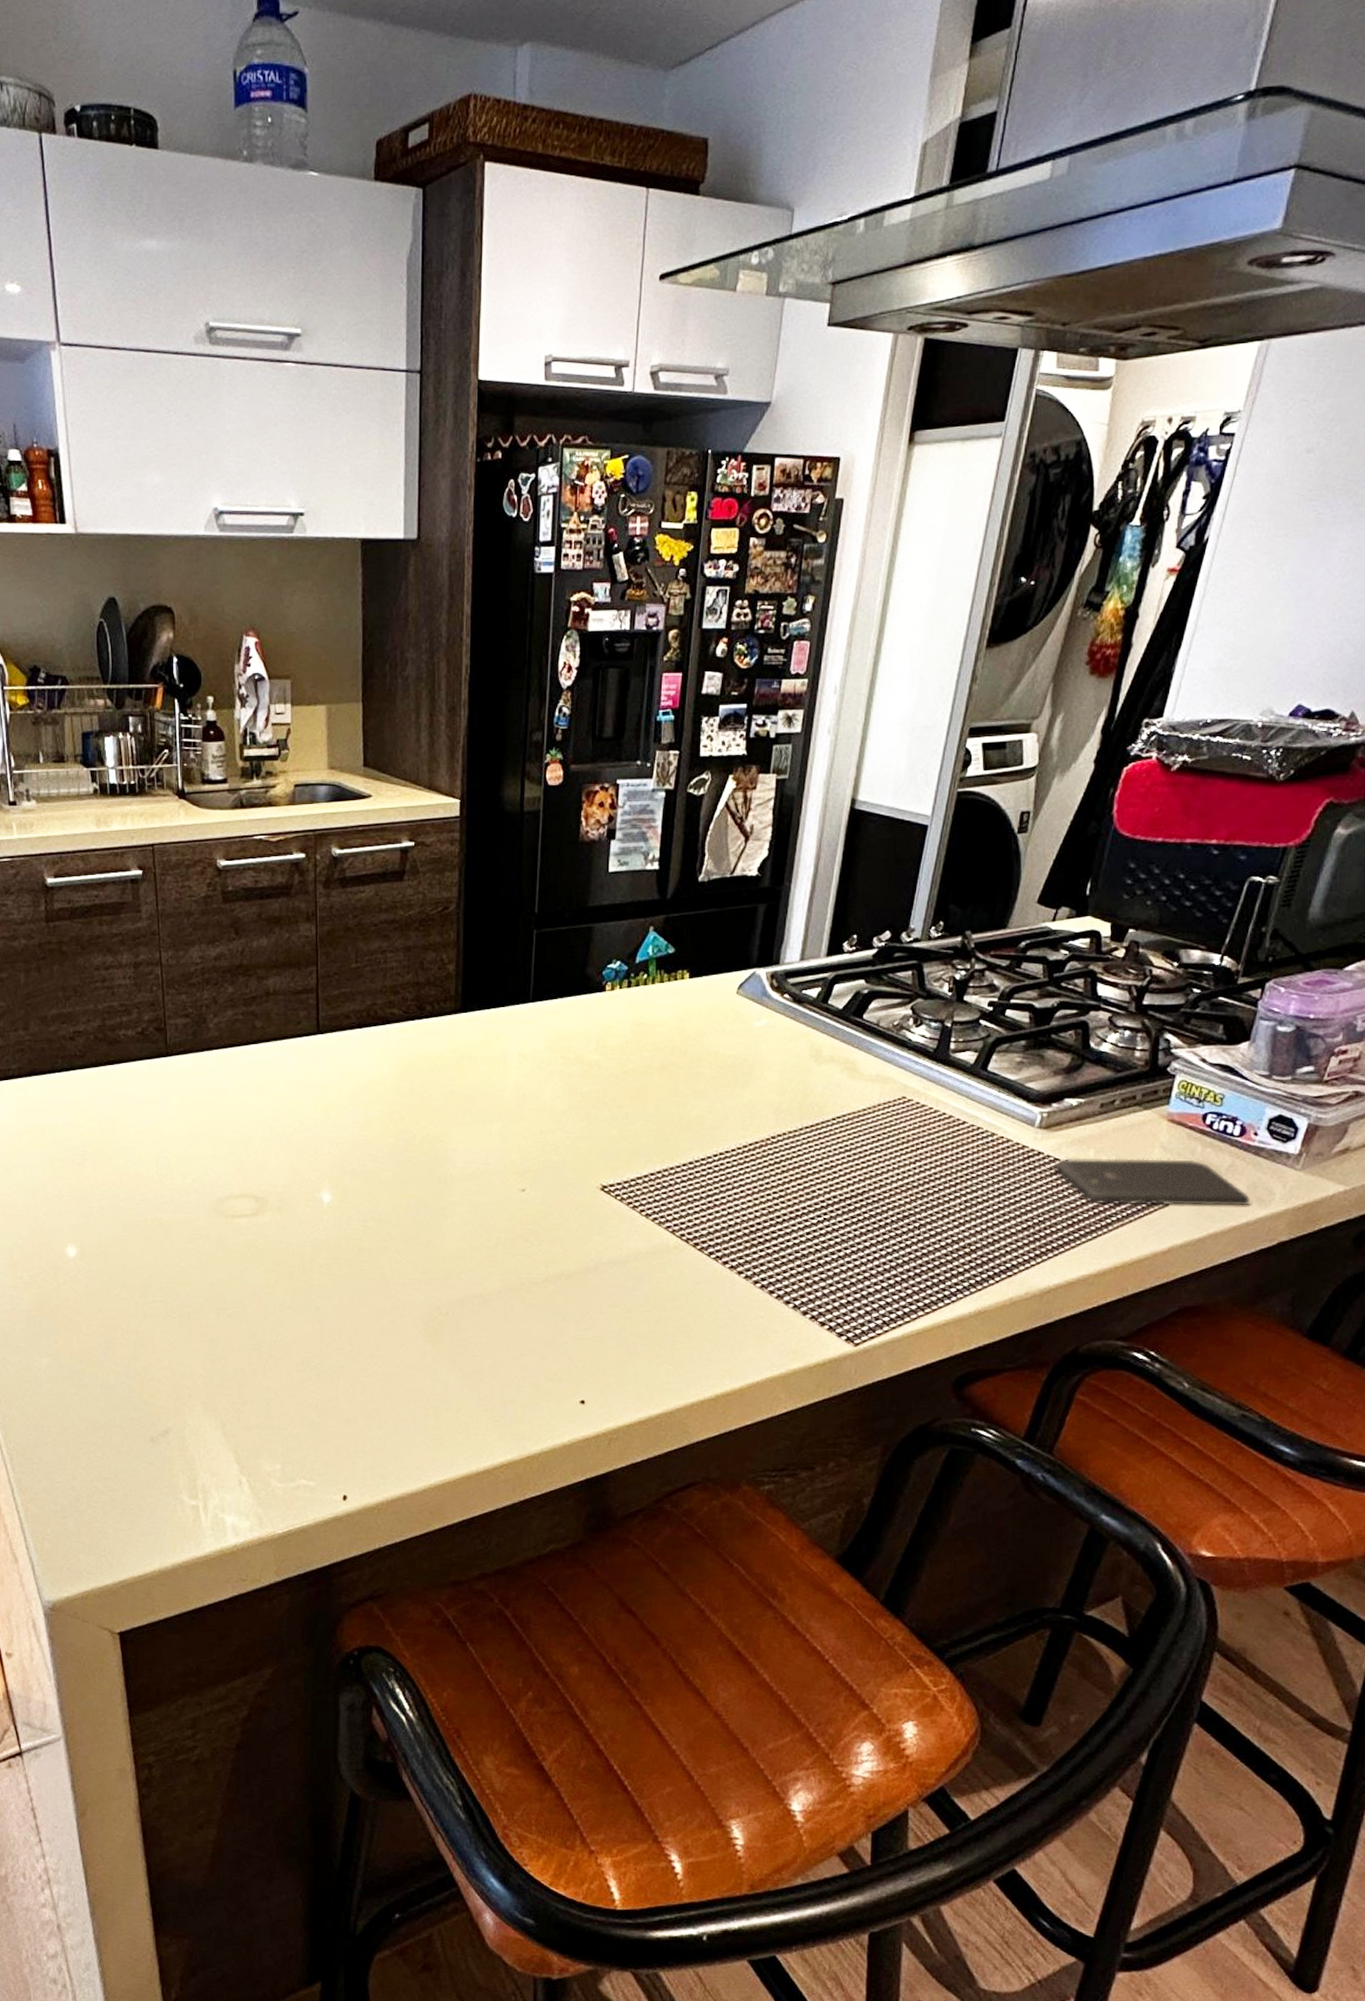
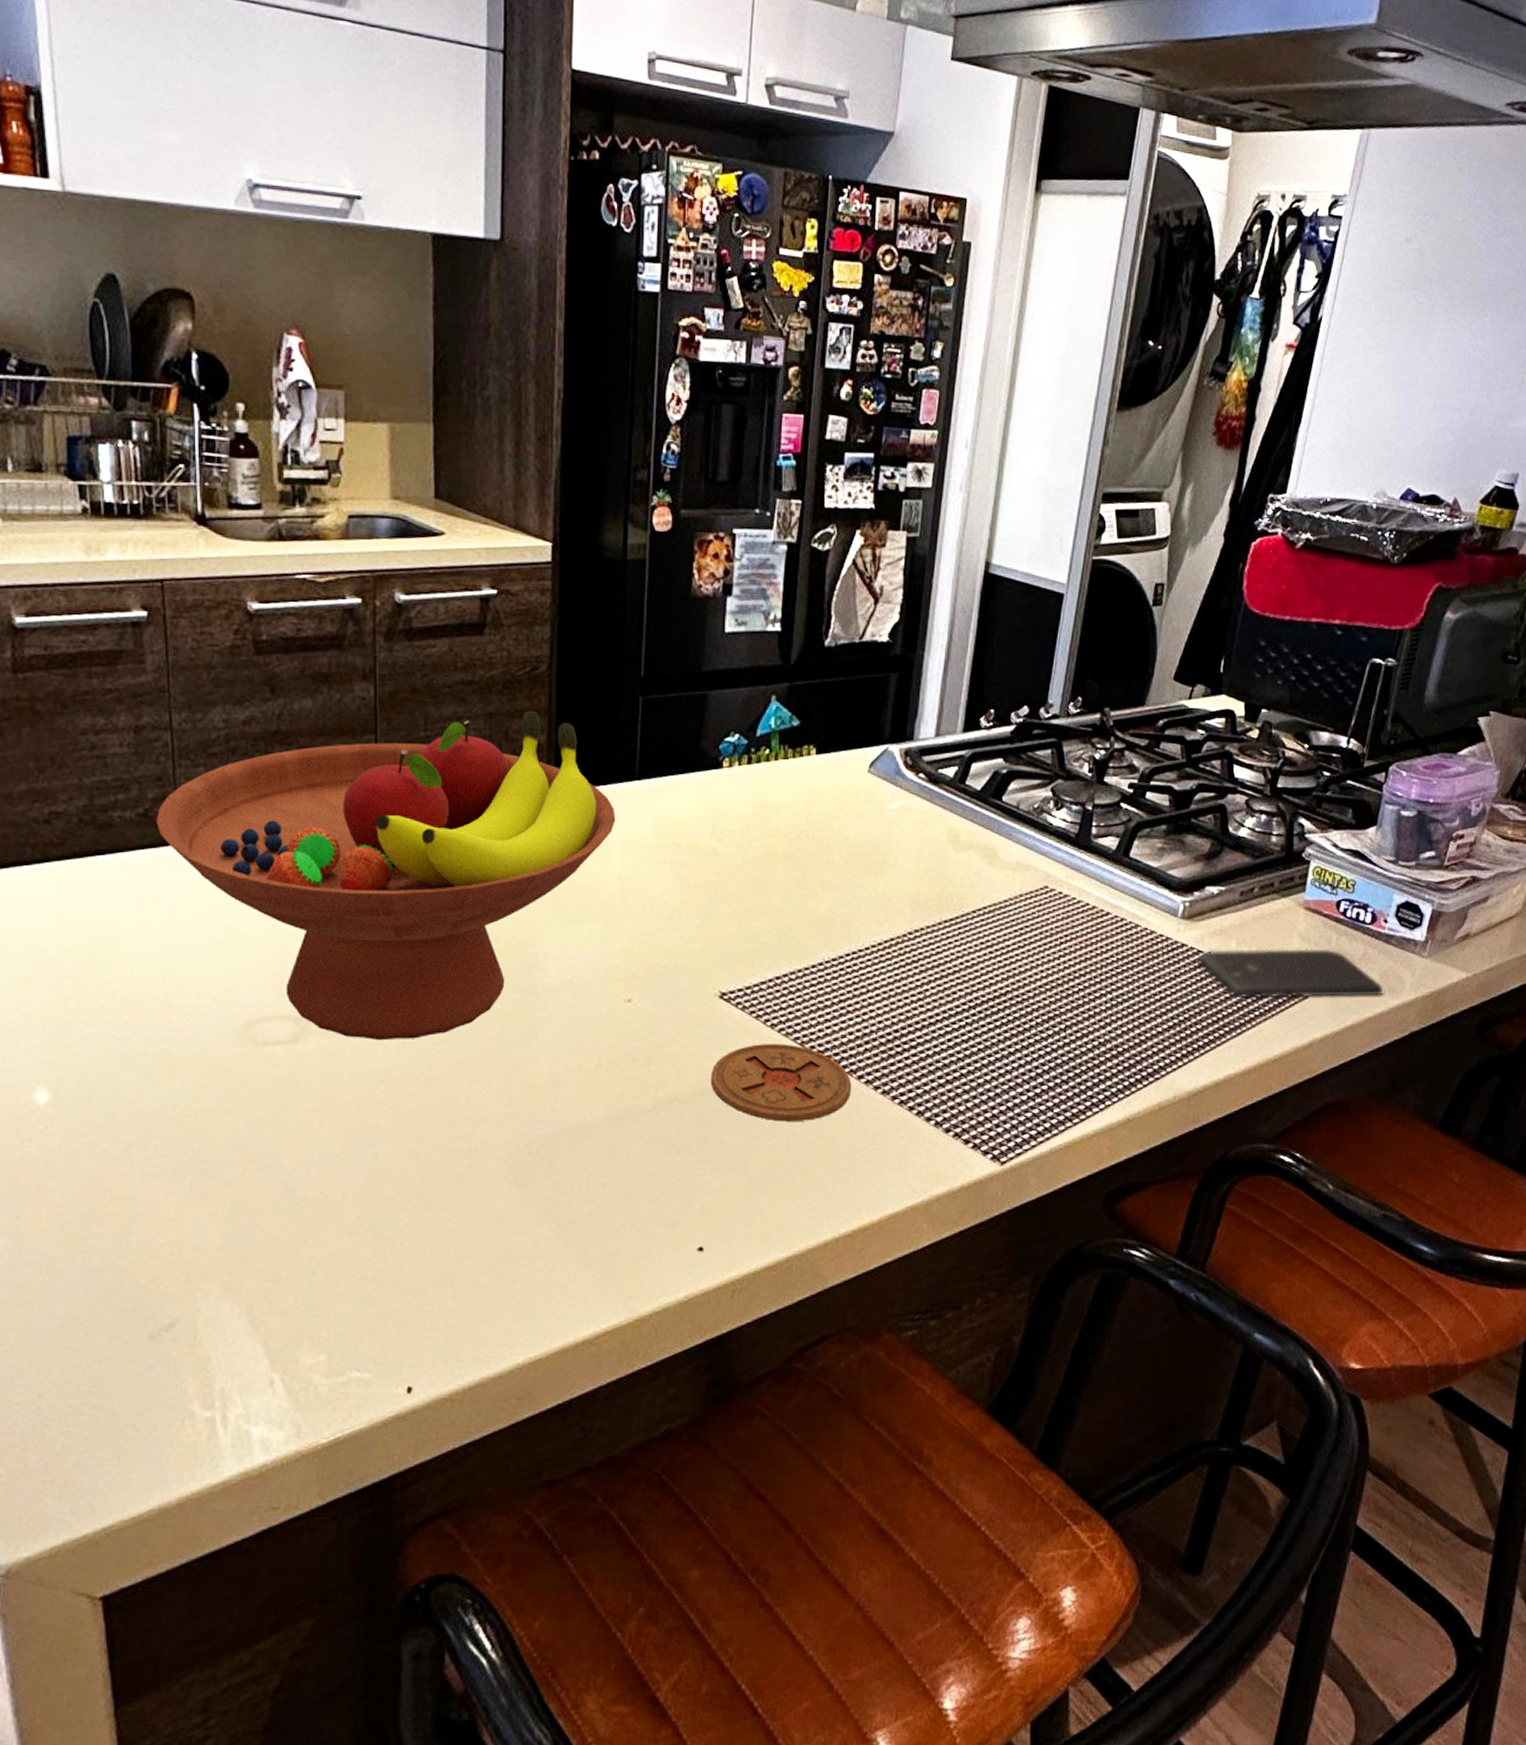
fruit bowl: none [151,944,513,1217] -> present [156,710,616,1041]
coaster: none [592,1231,718,1299] -> present [710,1044,852,1122]

